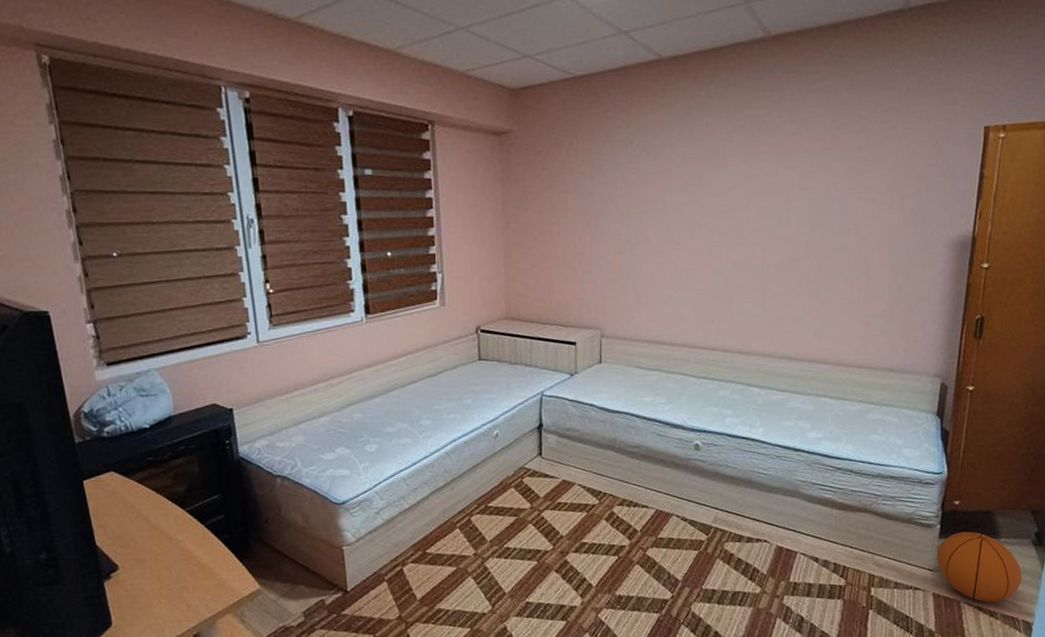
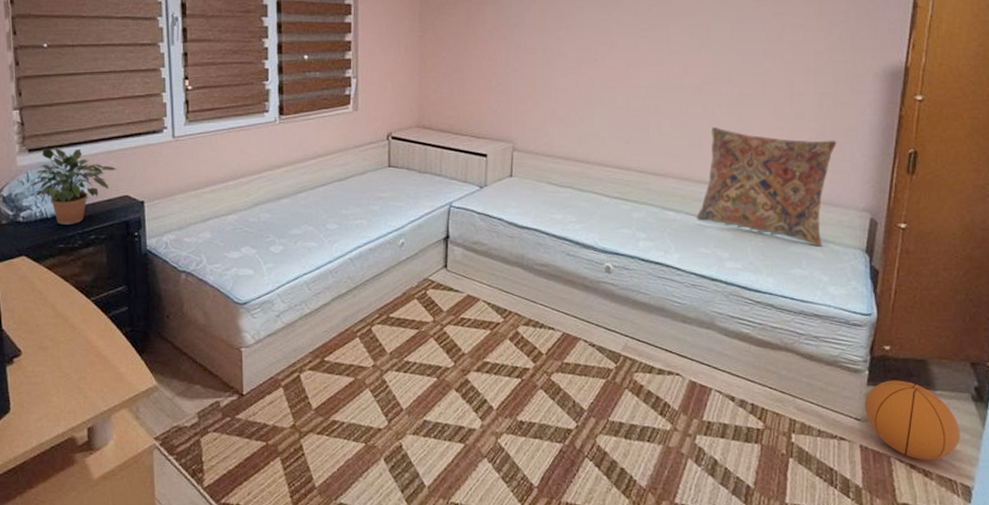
potted plant: none [108,359,202,438] -> present [26,147,117,225]
pillow: none [779,304,910,413] -> present [696,127,837,246]

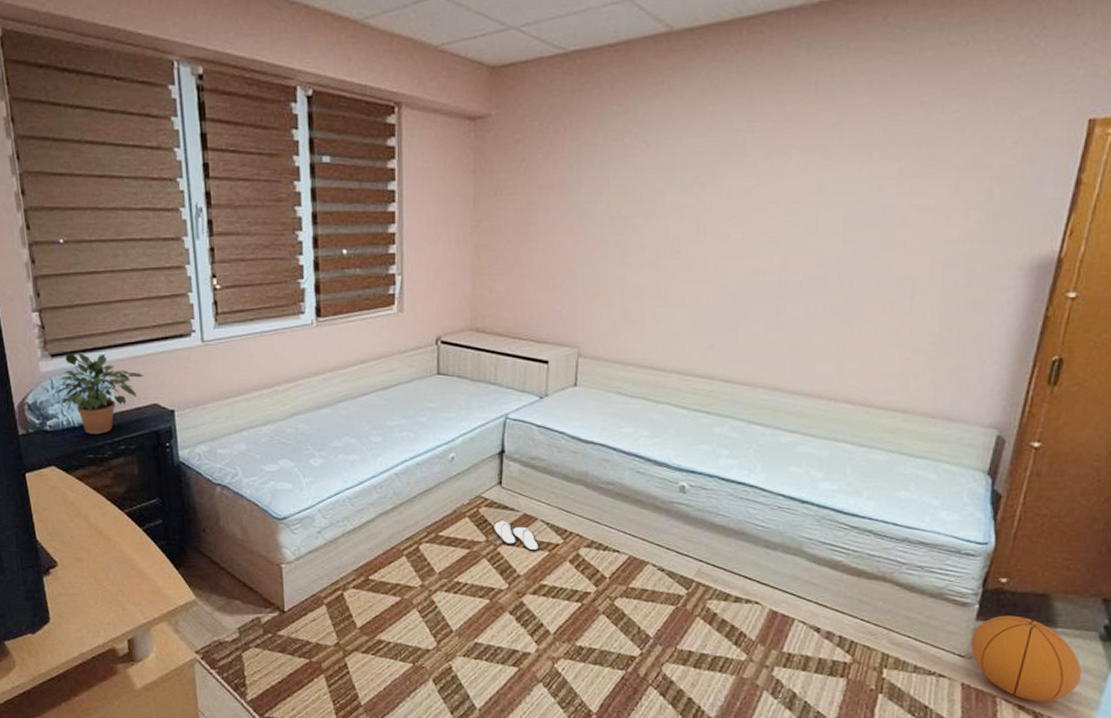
slippers: none [439,302,482,331] -> present [493,521,539,552]
pillow: present [696,127,837,246] -> none [788,330,964,467]

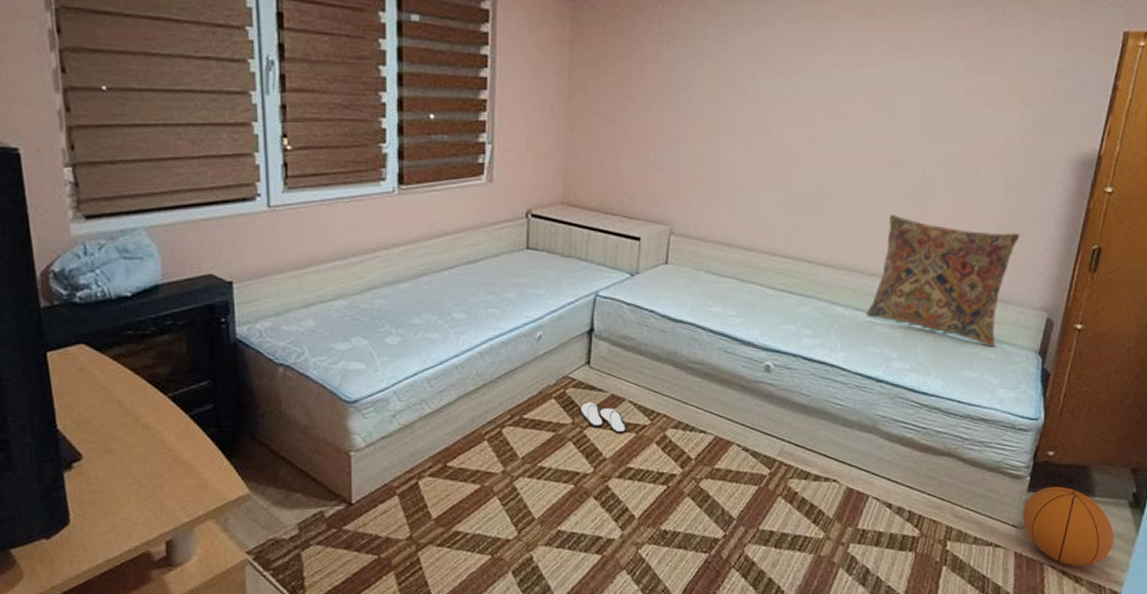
potted plant: present [51,351,145,434] -> none [83,213,199,307]
pillow: none [788,330,964,467] -> present [866,215,1020,347]

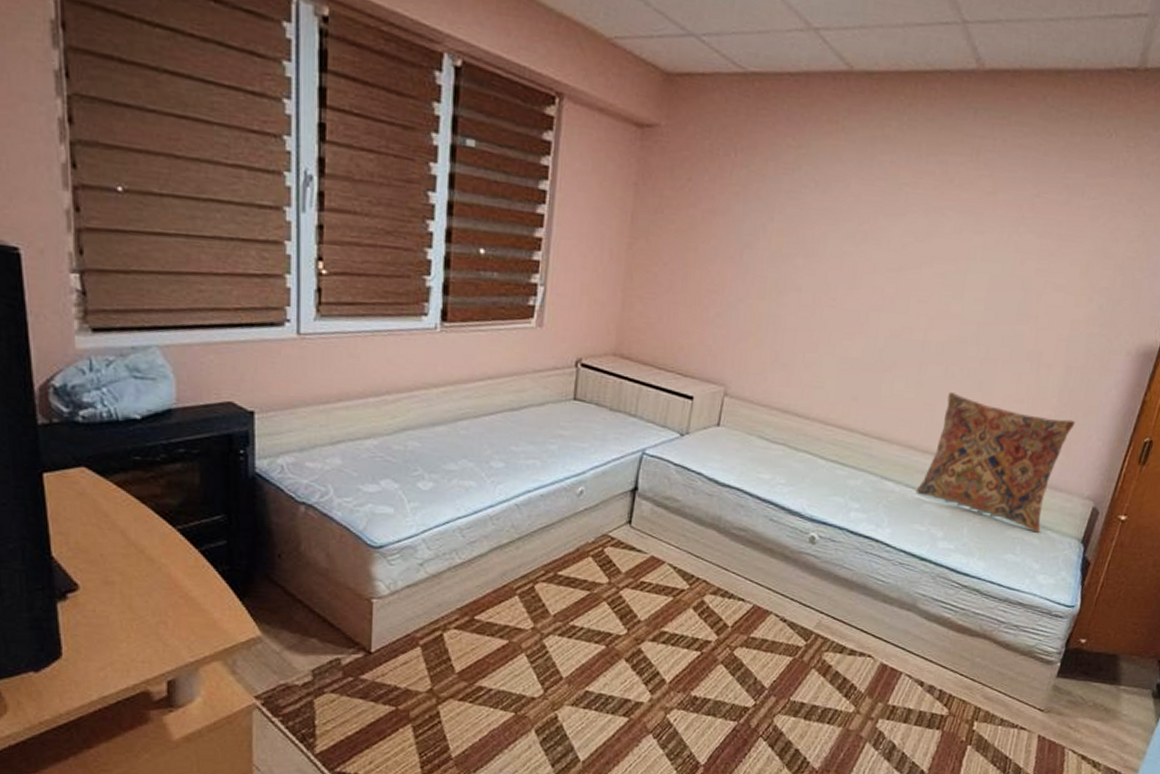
slippers: present [579,402,626,434] -> none [617,562,664,597]
basketball: present [1022,486,1114,567] -> none [1049,673,1135,753]

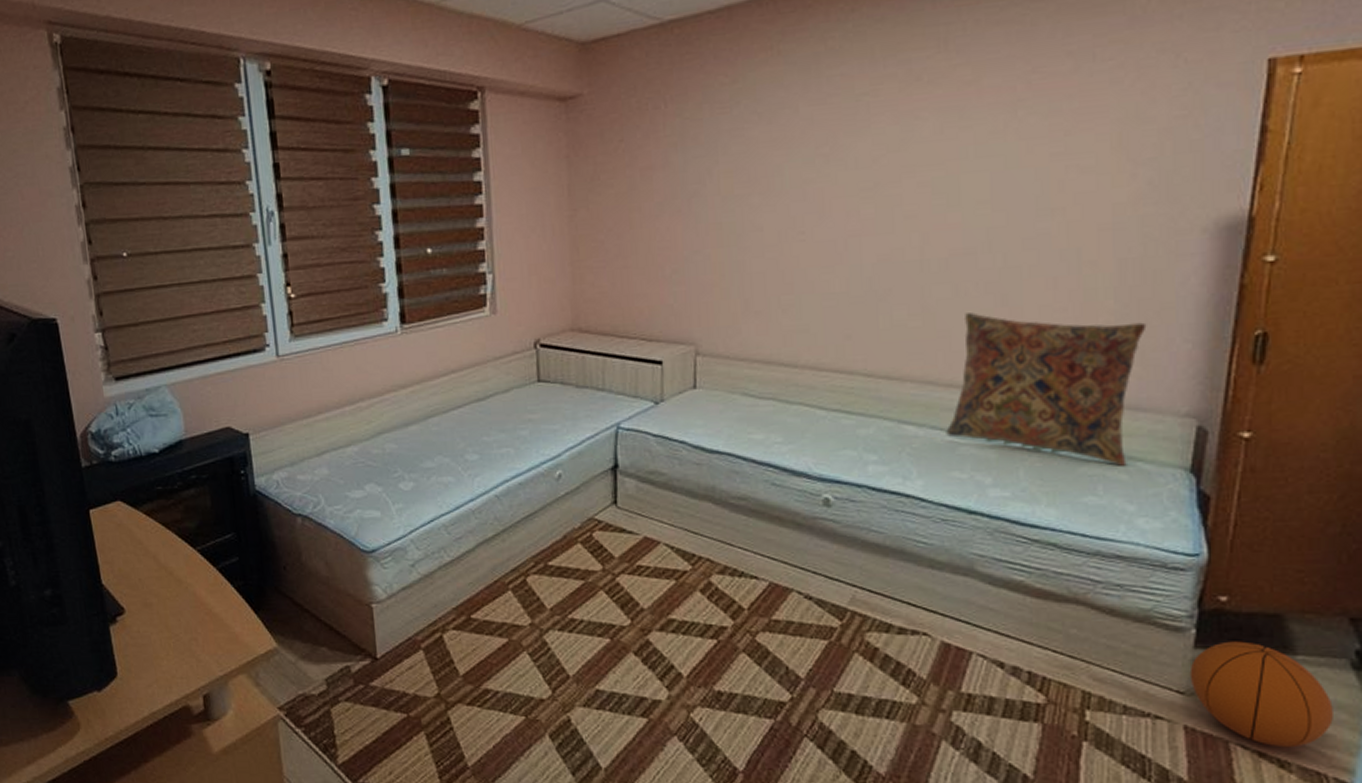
basketball: none [1049,673,1135,753] -> present [1189,641,1333,748]

